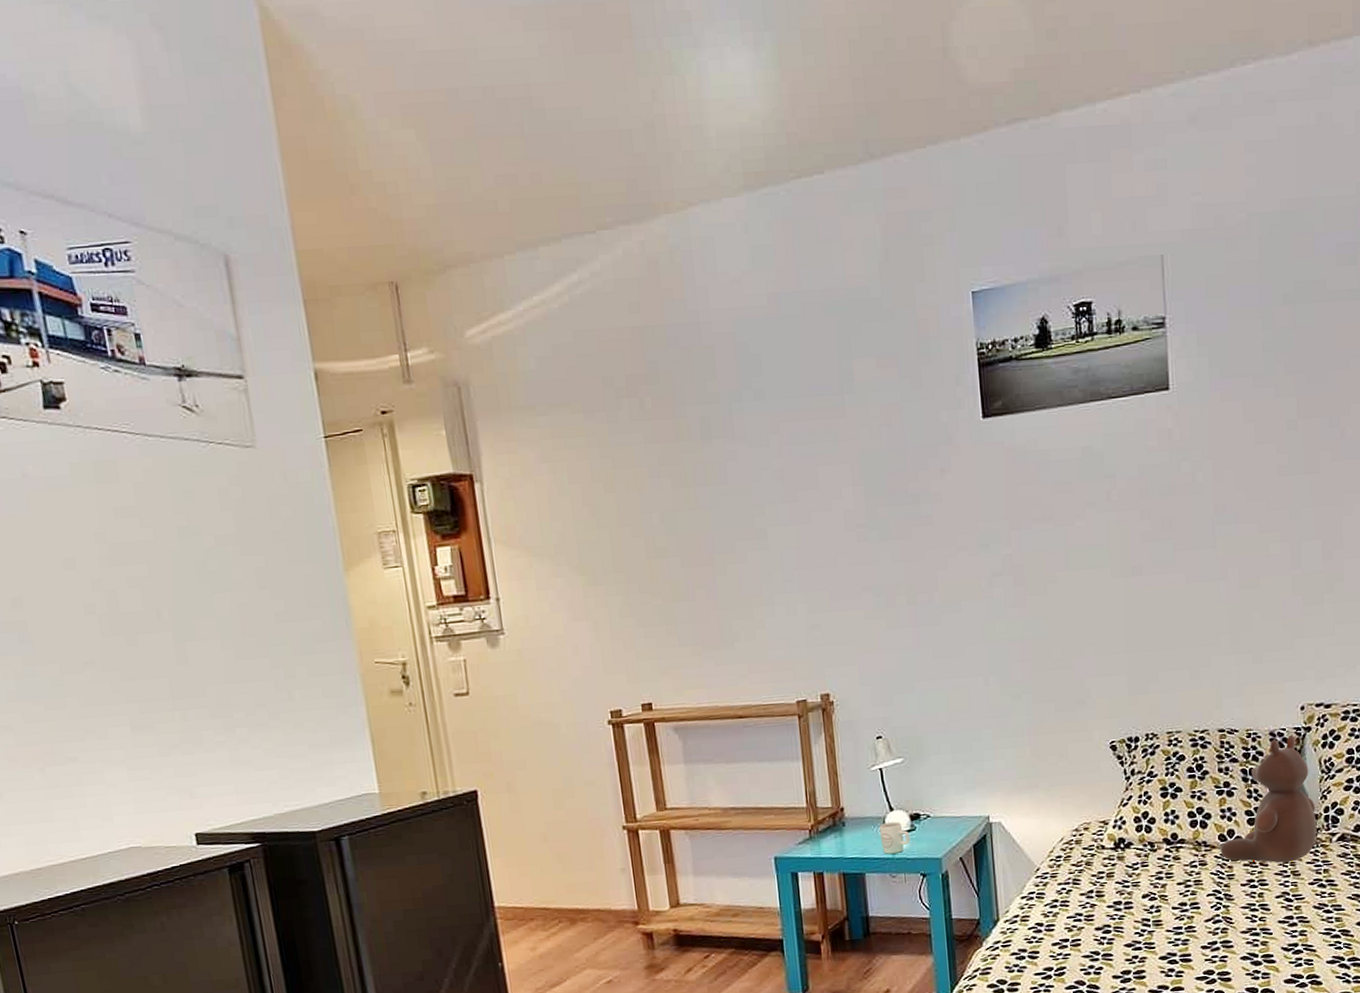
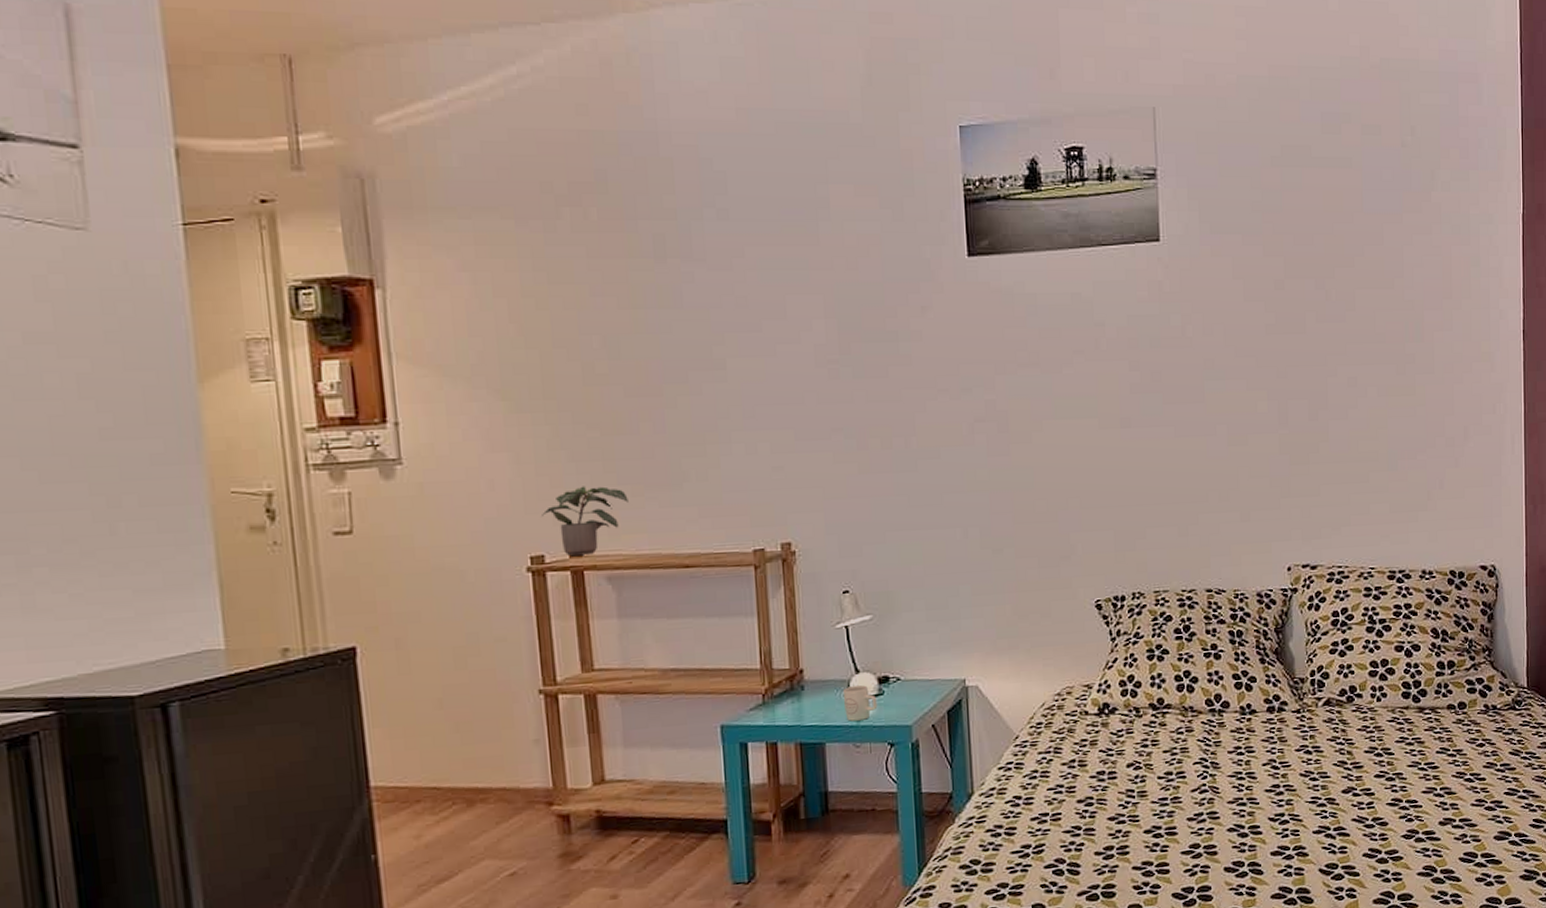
potted plant: none [618,648,689,711] -> present [542,486,629,557]
stuffed bear: present [1220,735,1317,863] -> none [1207,597,1304,729]

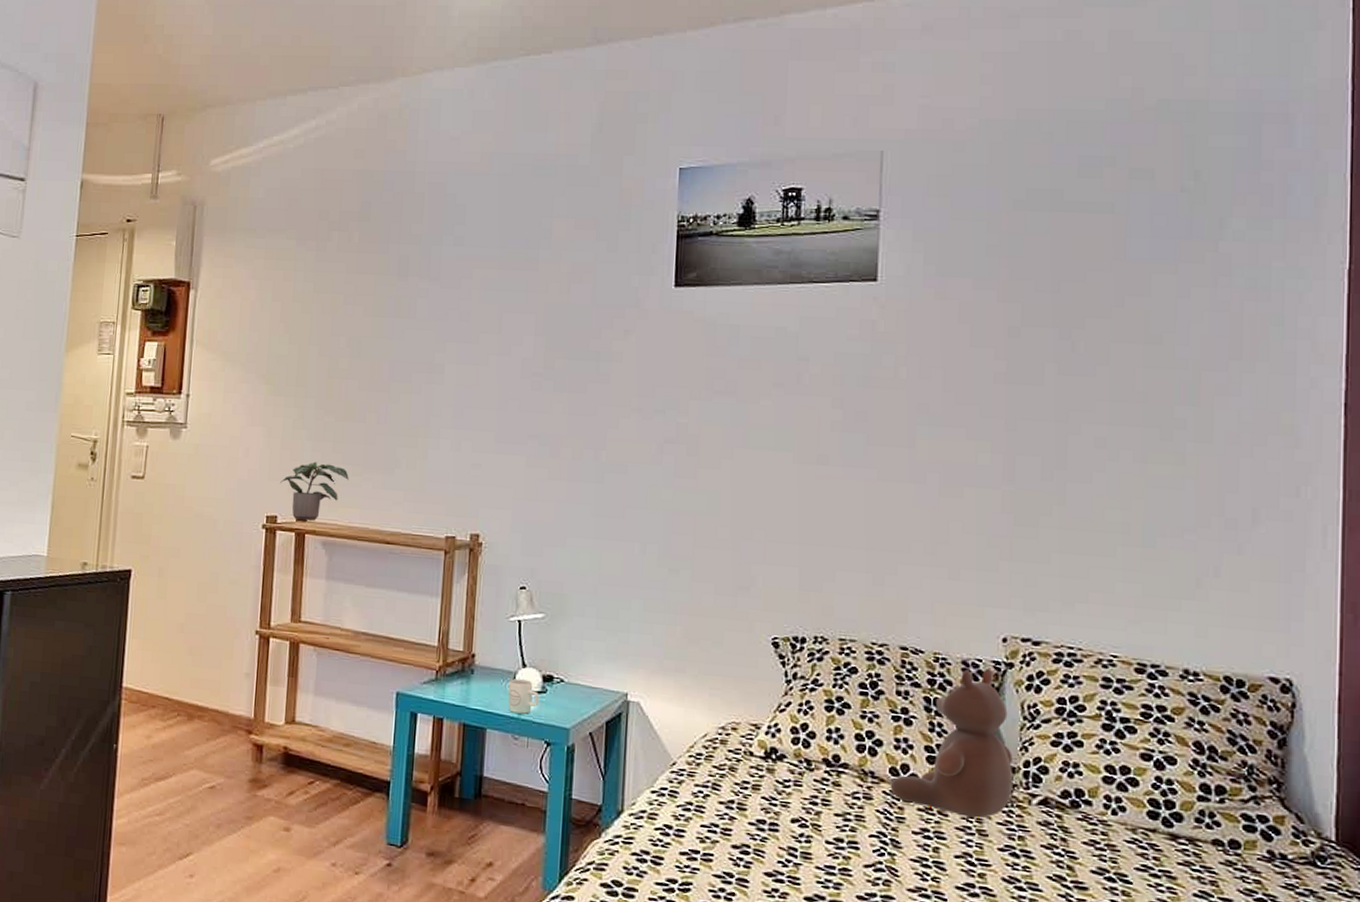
stuffed bear: none [1207,597,1304,729] -> present [890,669,1014,819]

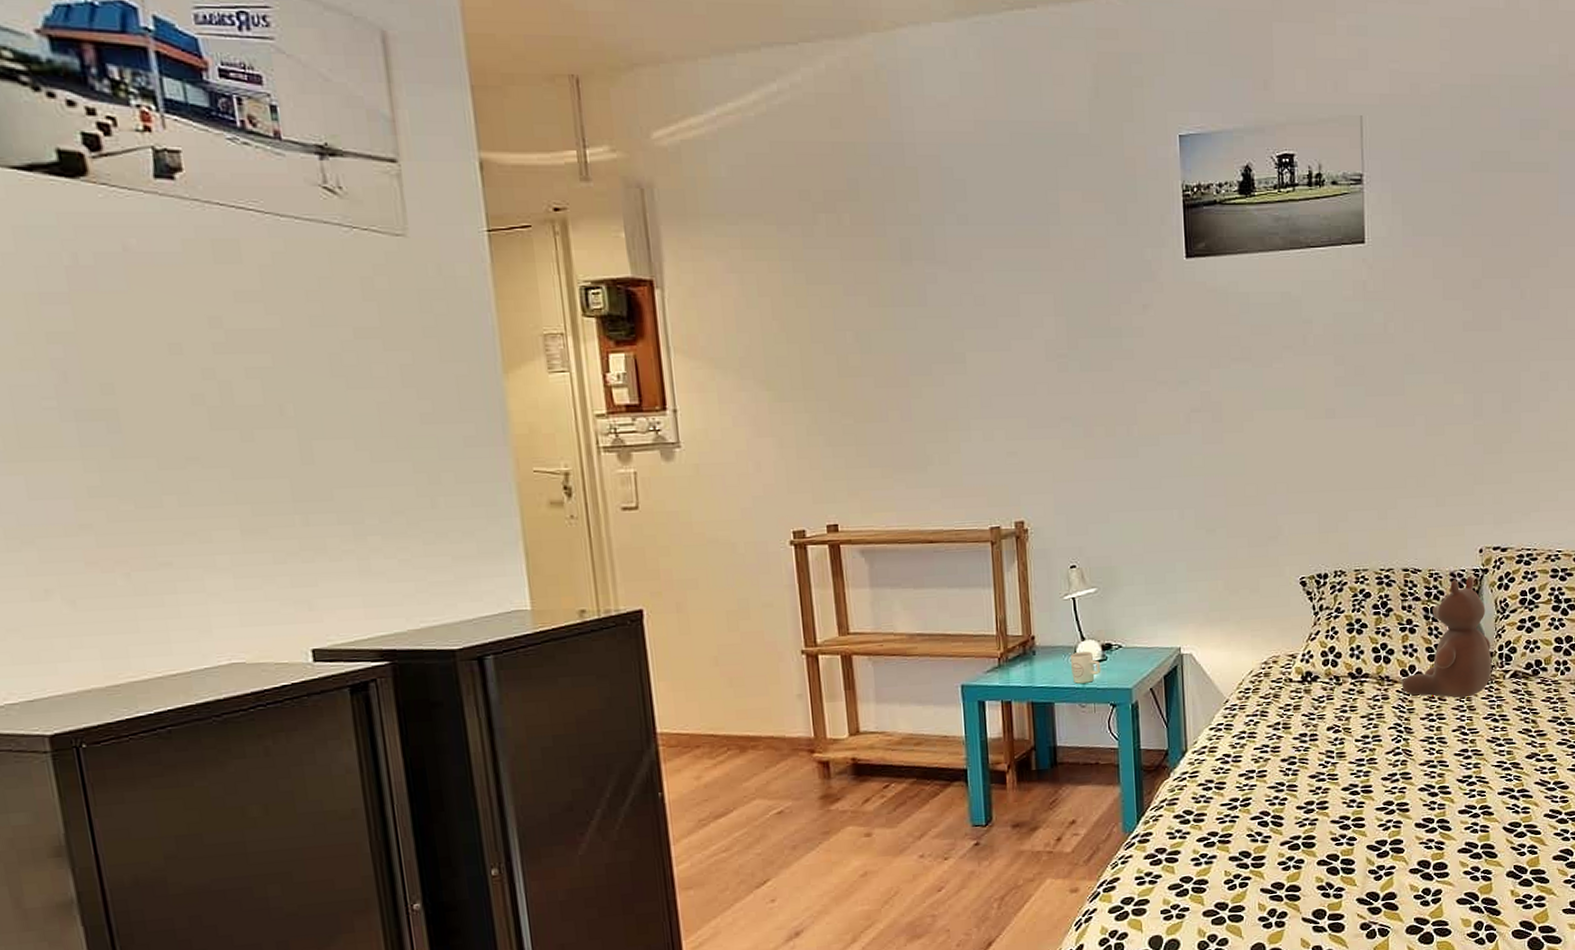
potted plant: present [280,461,349,522] -> none [803,468,879,532]

